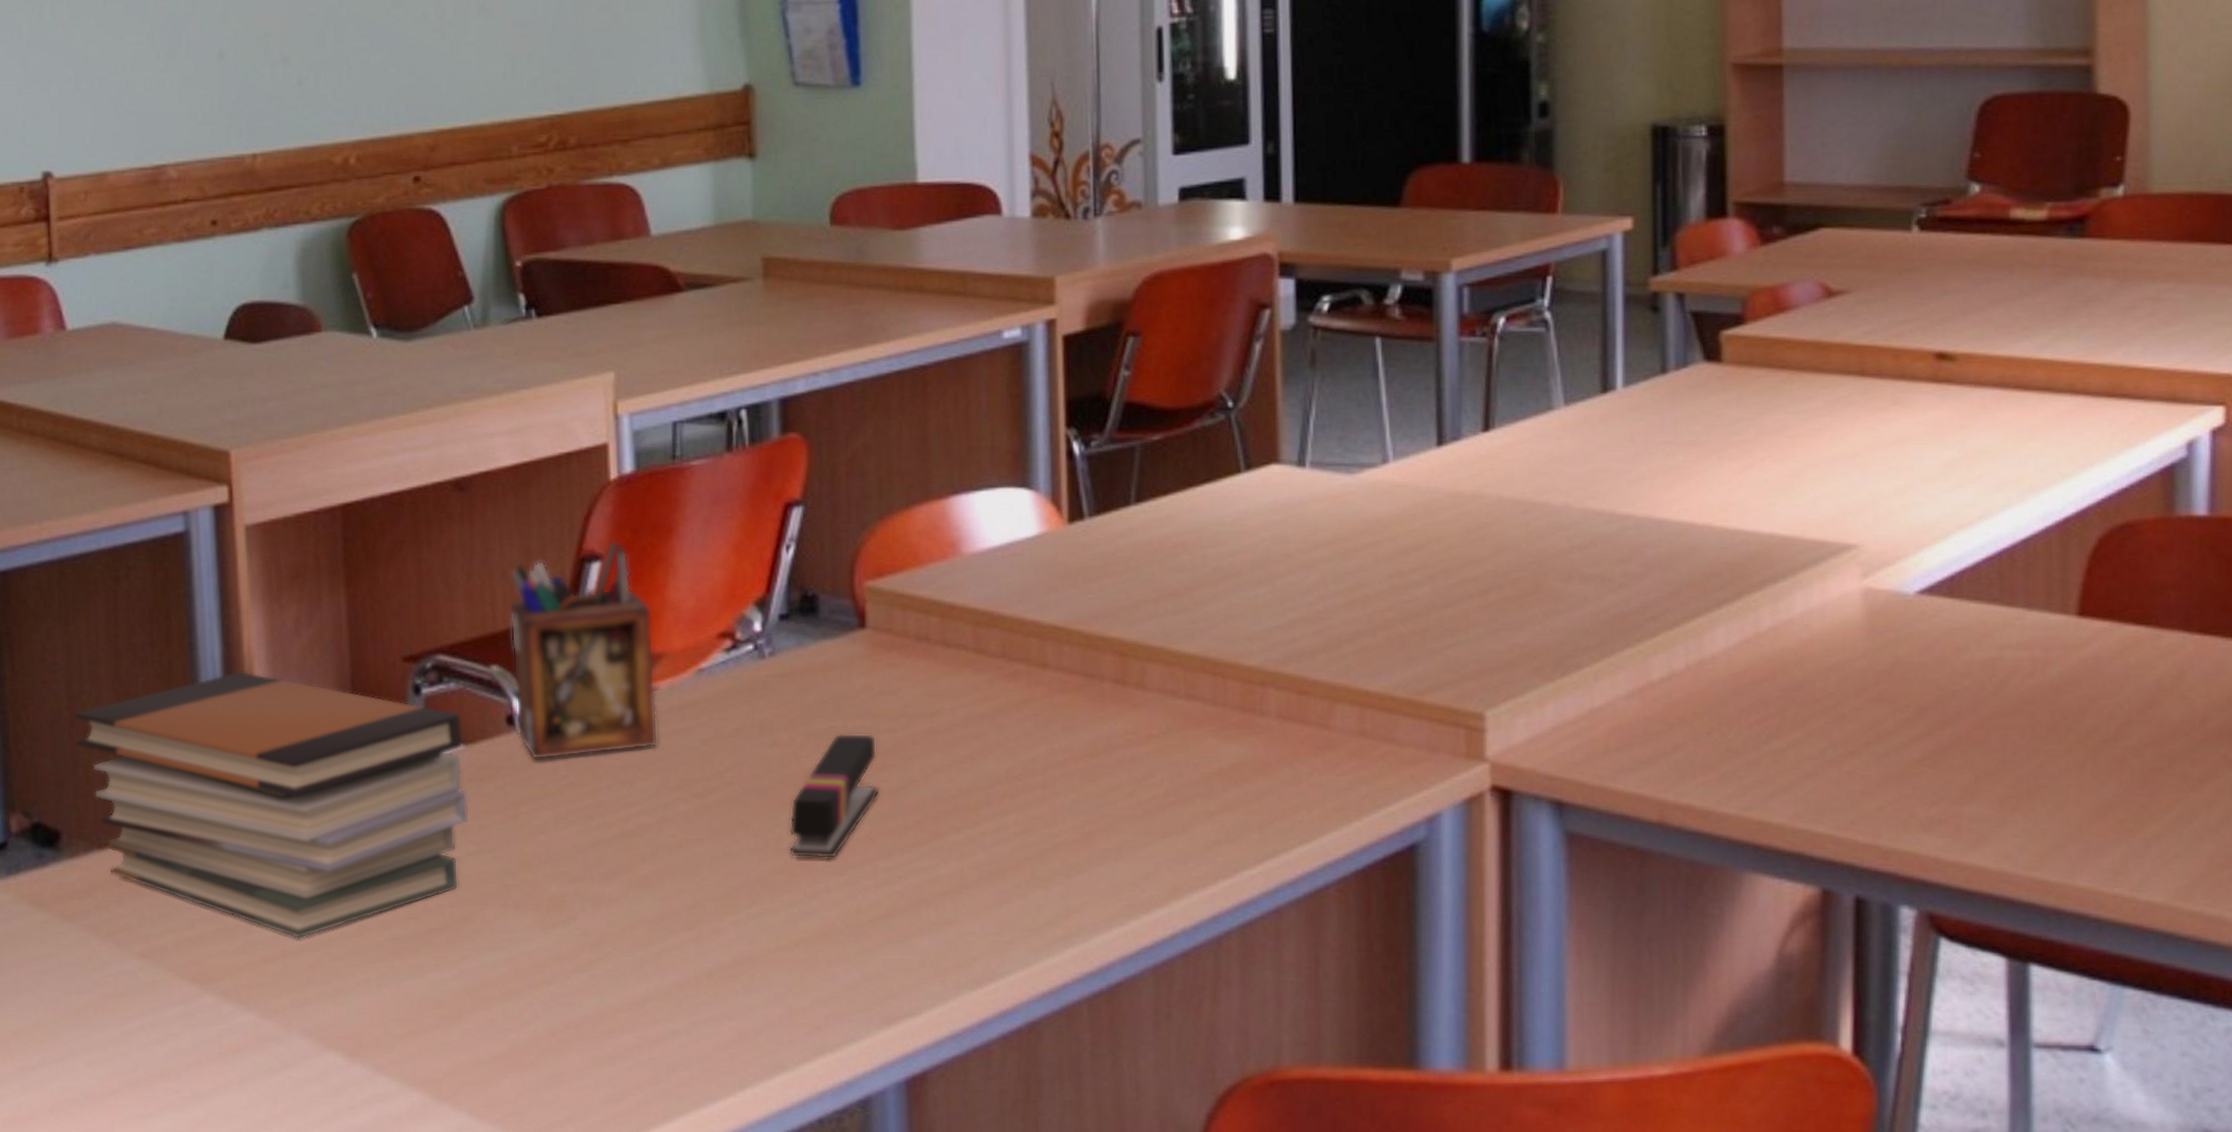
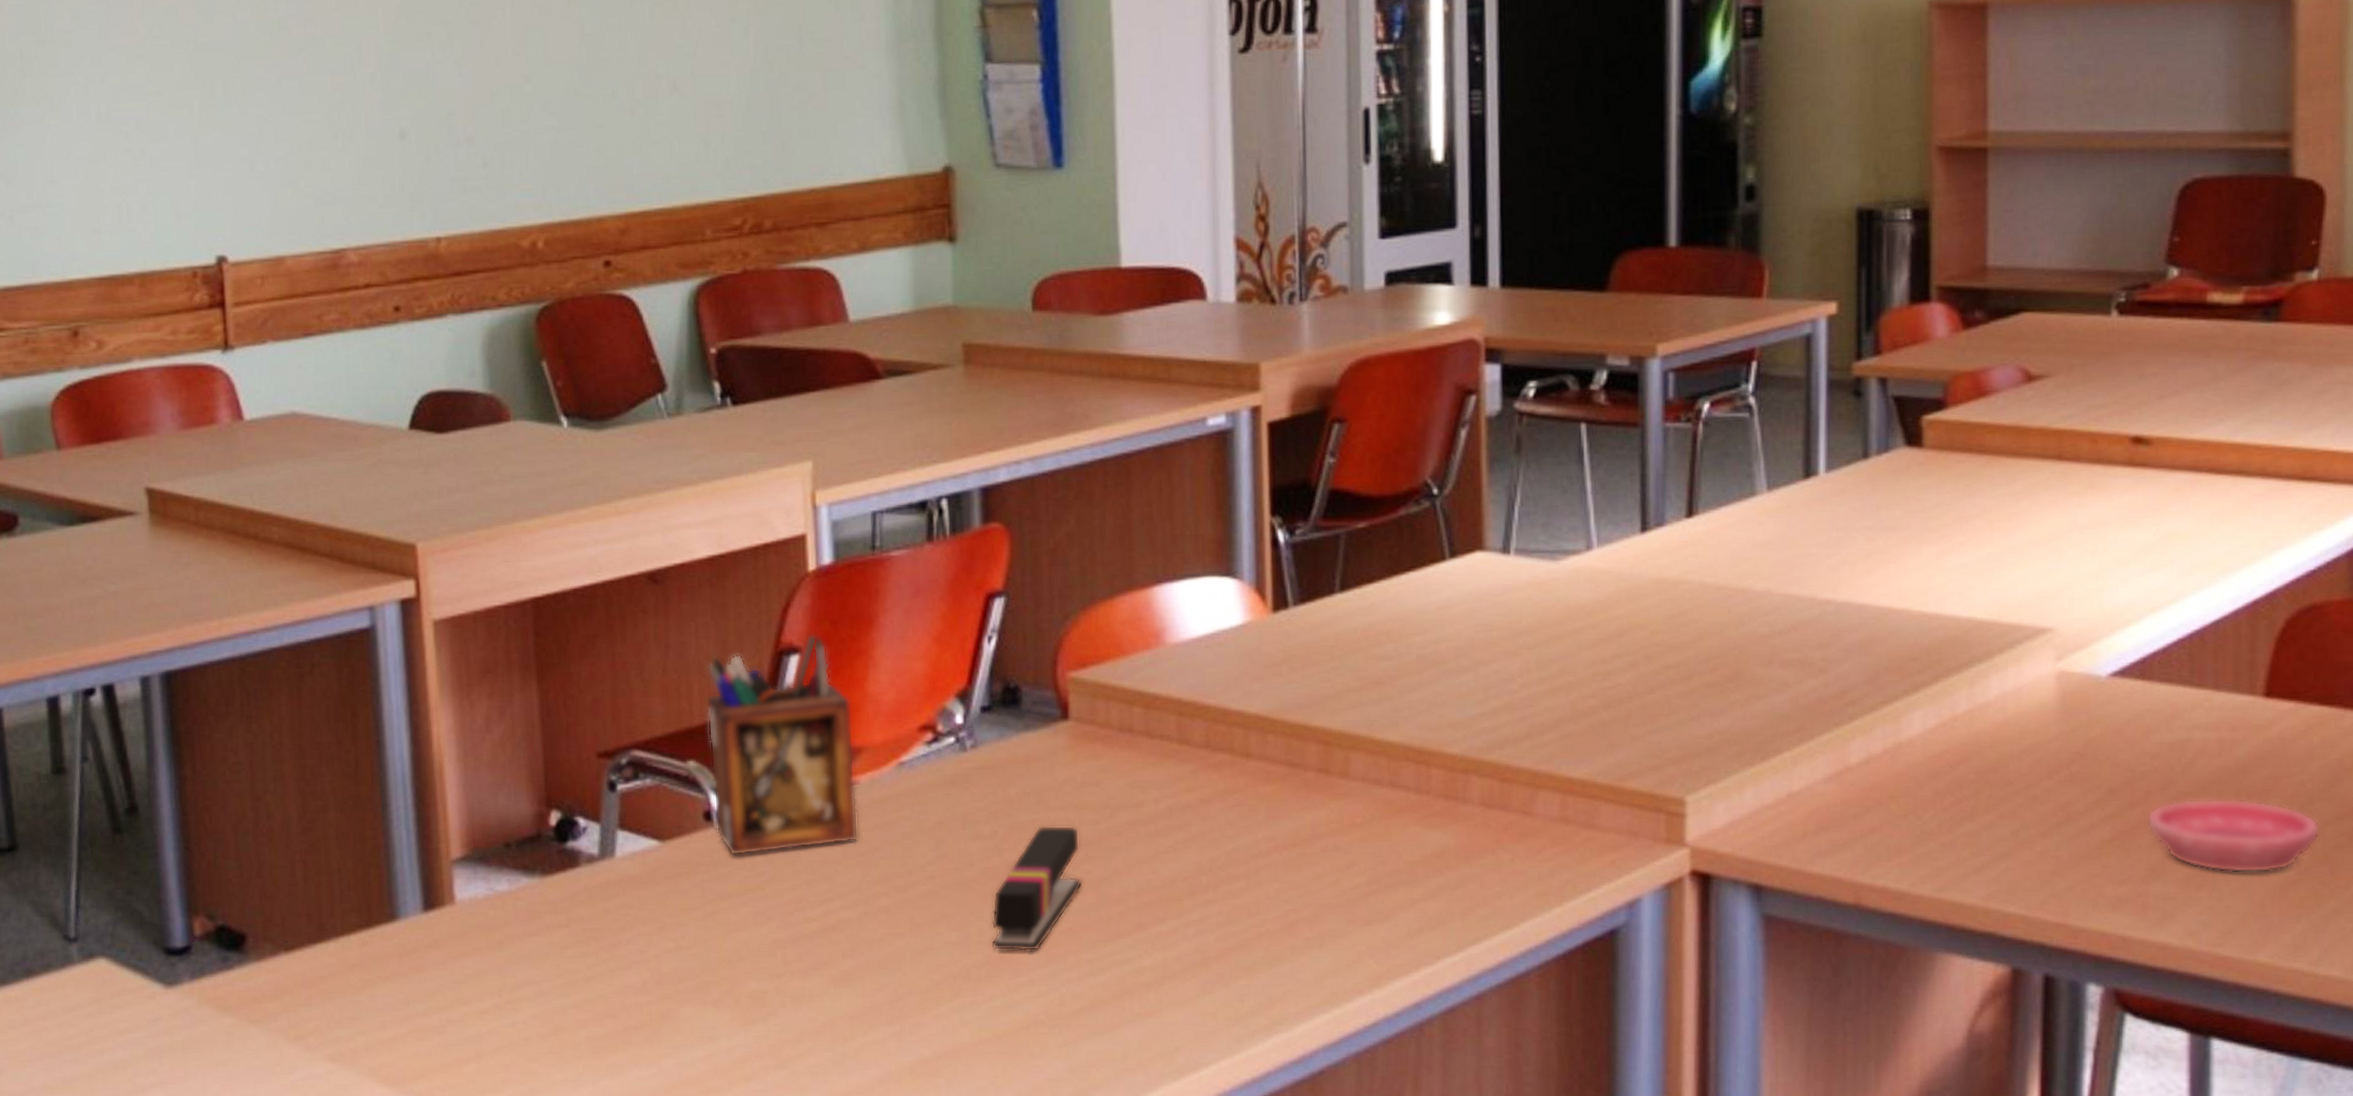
book stack: present [75,671,469,938] -> none [260,769,666,1039]
saucer: none [1959,719,2139,796] -> present [2147,798,2320,874]

